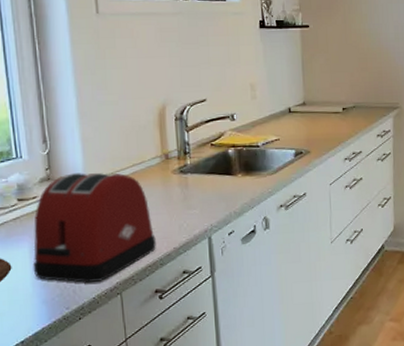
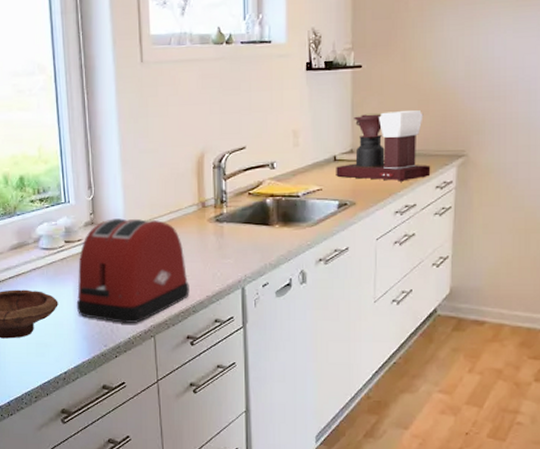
coffee maker: none [291,67,372,131] -> present [336,110,431,182]

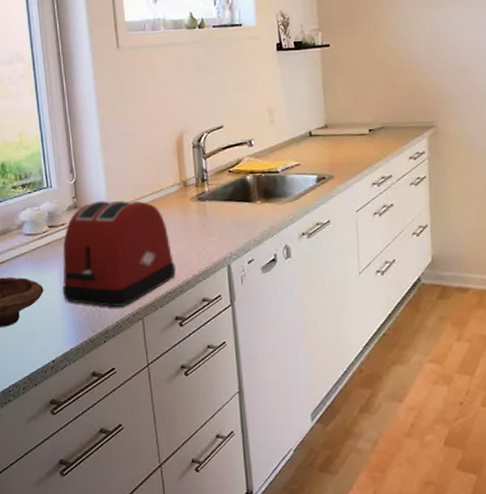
coffee maker: present [336,110,431,182] -> none [312,85,404,154]

